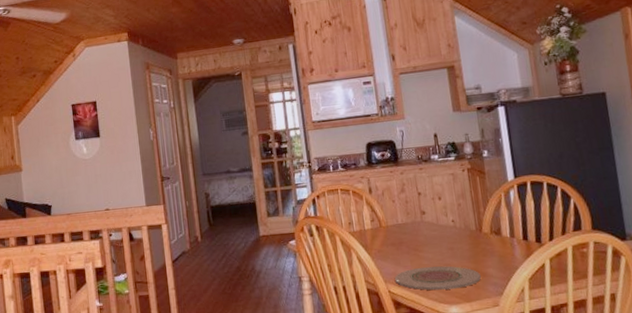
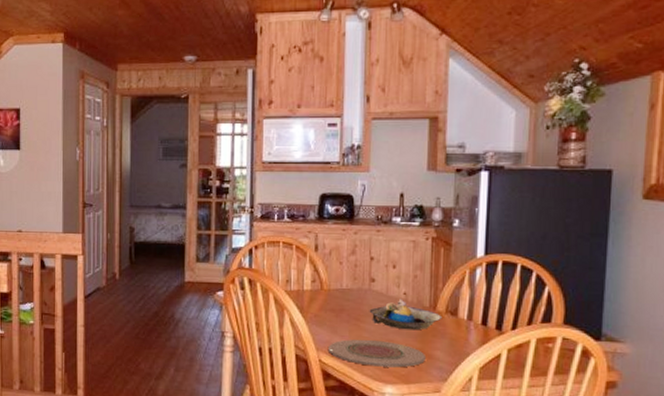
decorative bowl: none [425,226,489,254] -> present [369,299,443,331]

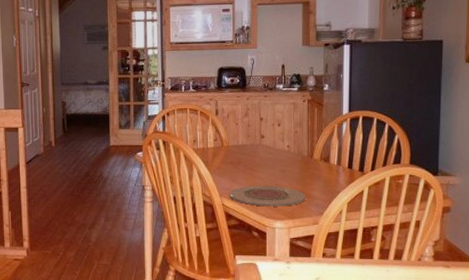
decorative bowl: present [369,299,443,331] -> none [261,151,318,176]

